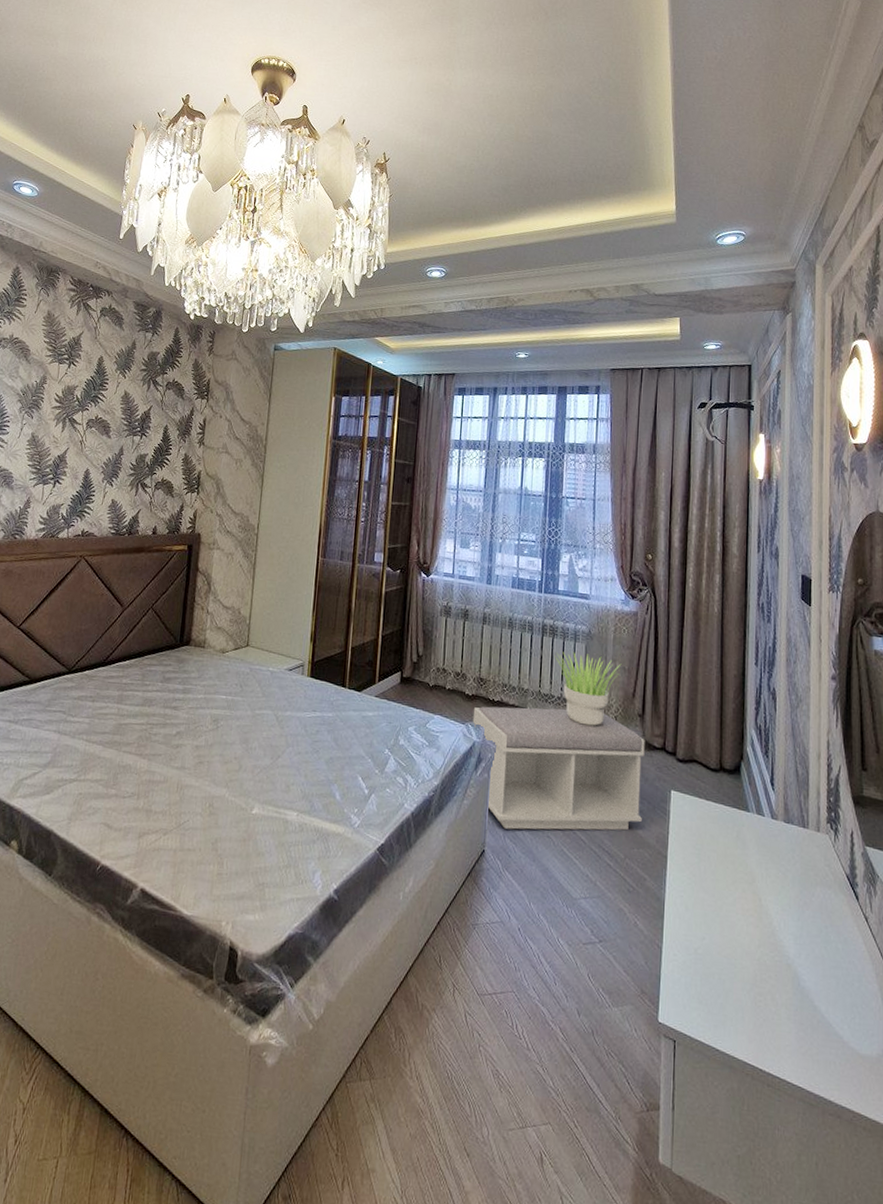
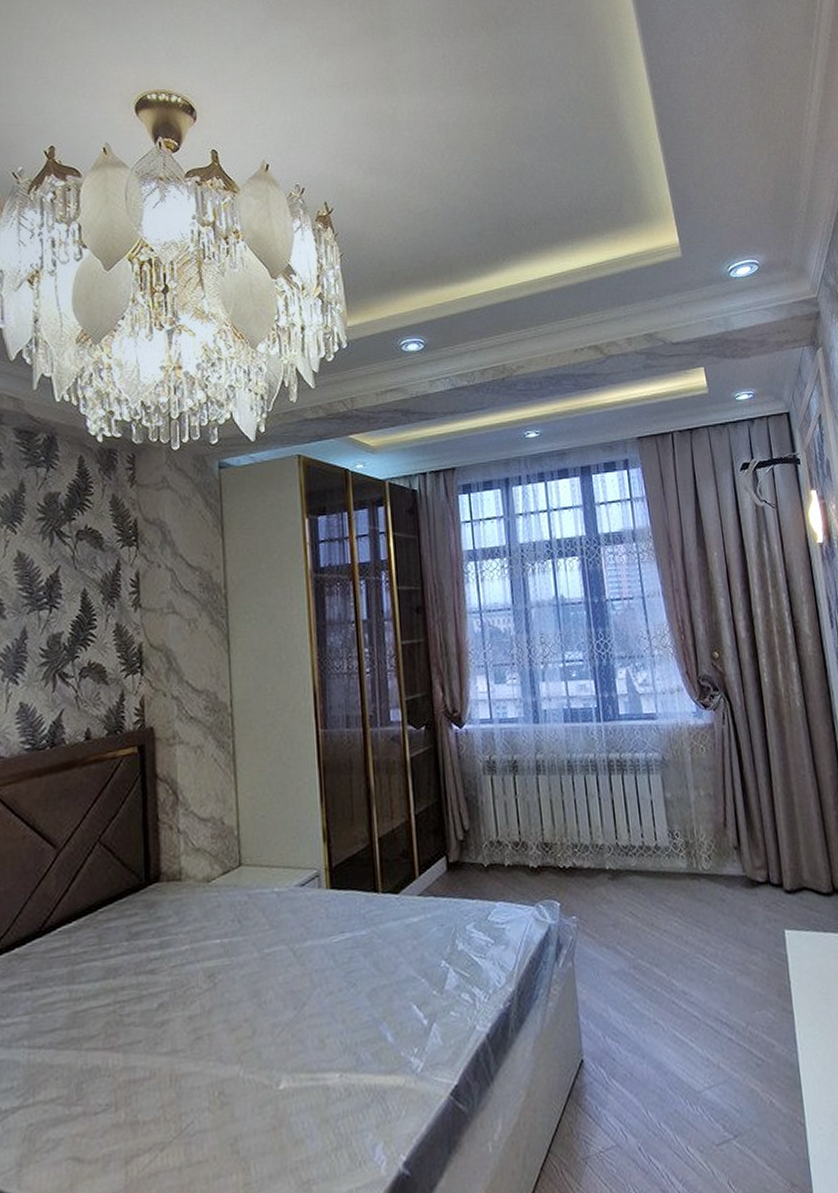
bench: present [472,706,645,831] -> none [542,855,758,1026]
potted plant: present [555,651,622,726] -> none [628,786,706,874]

